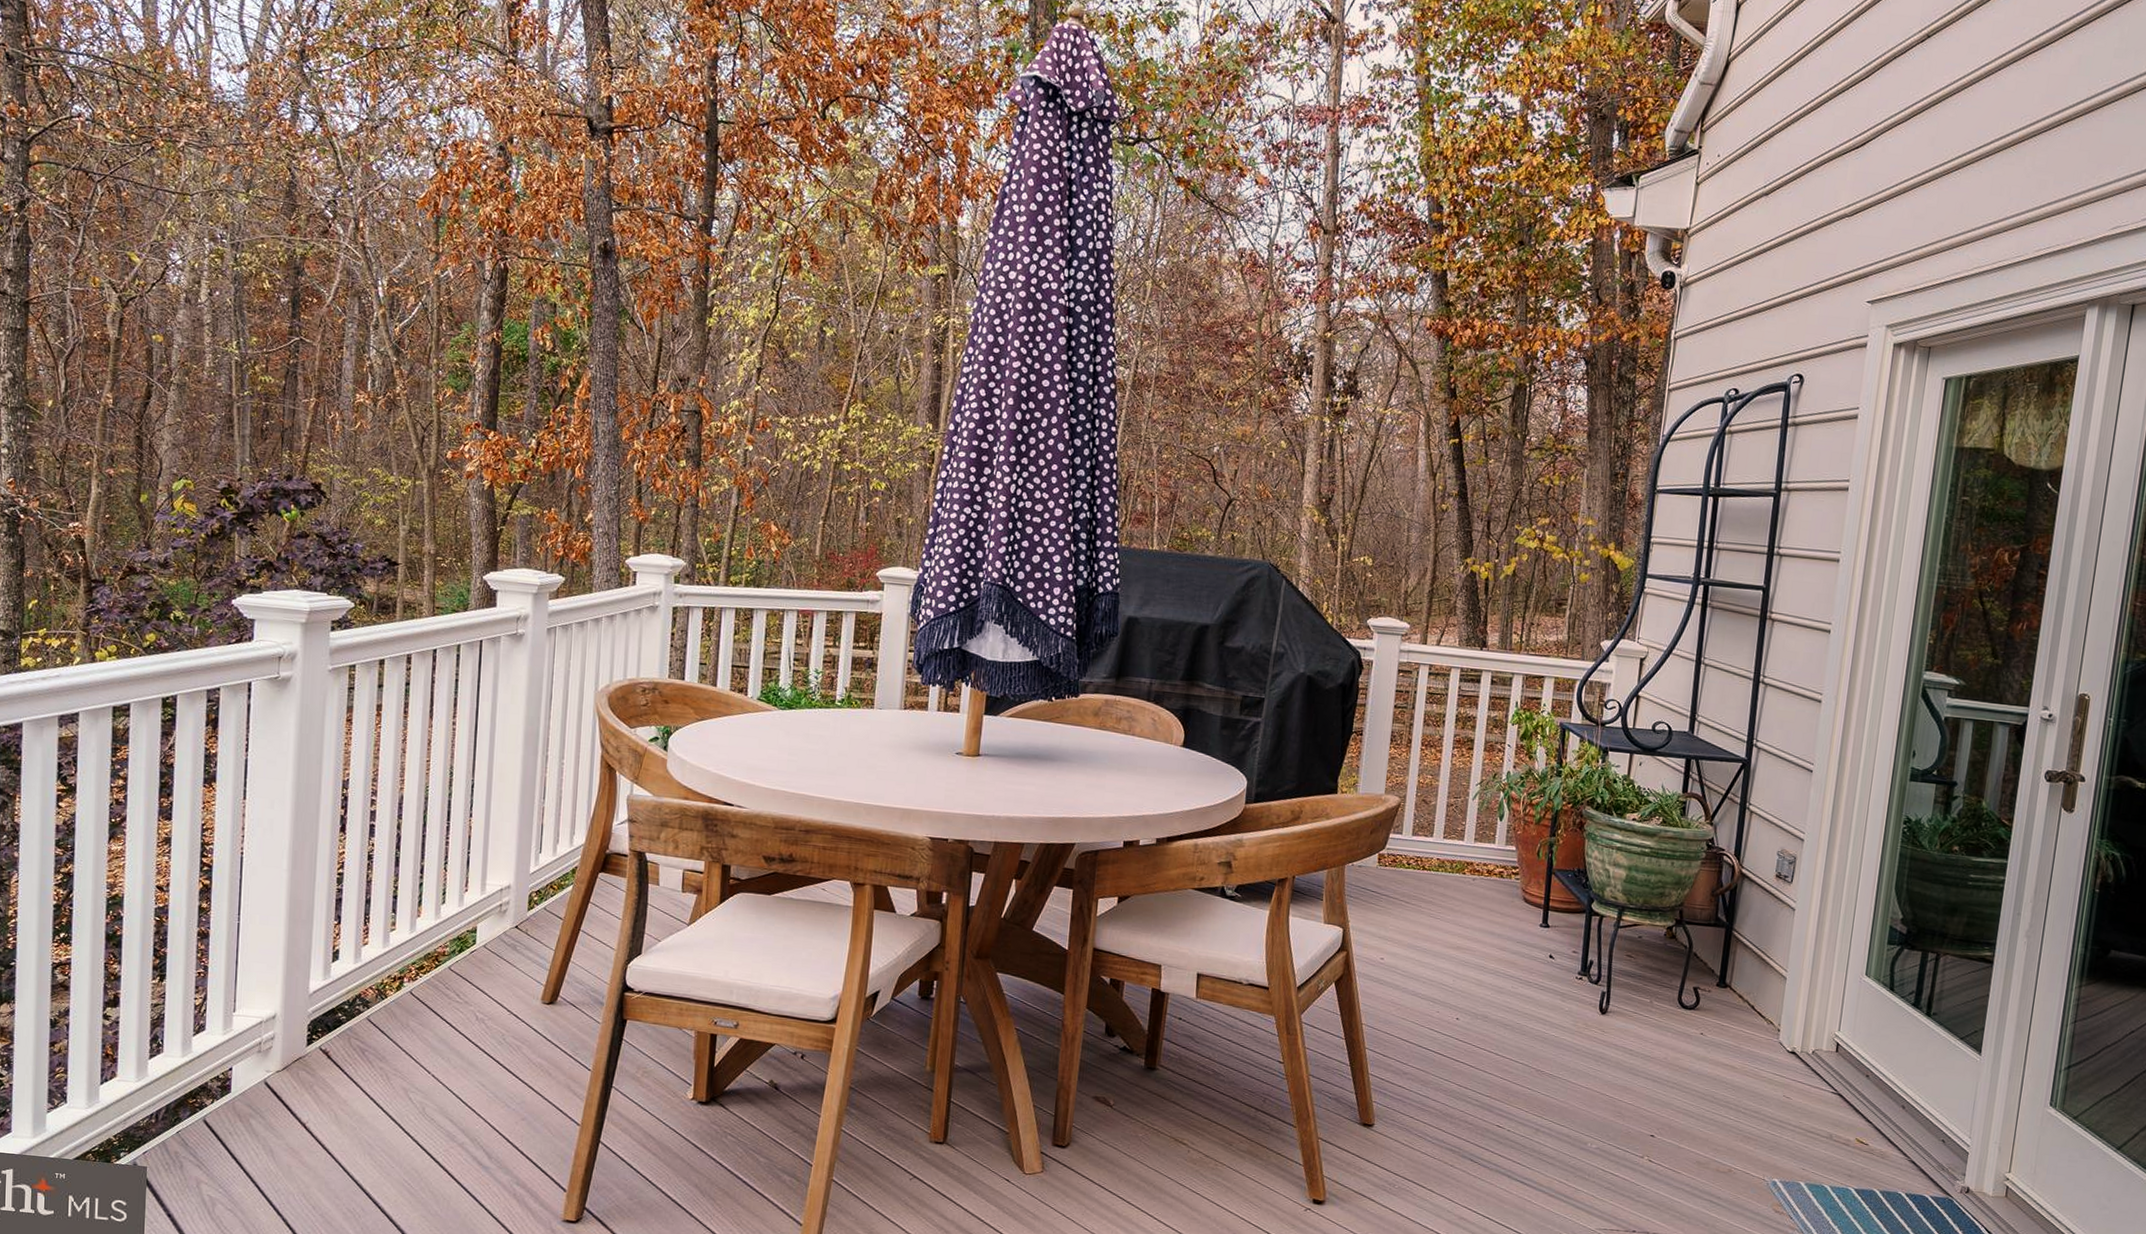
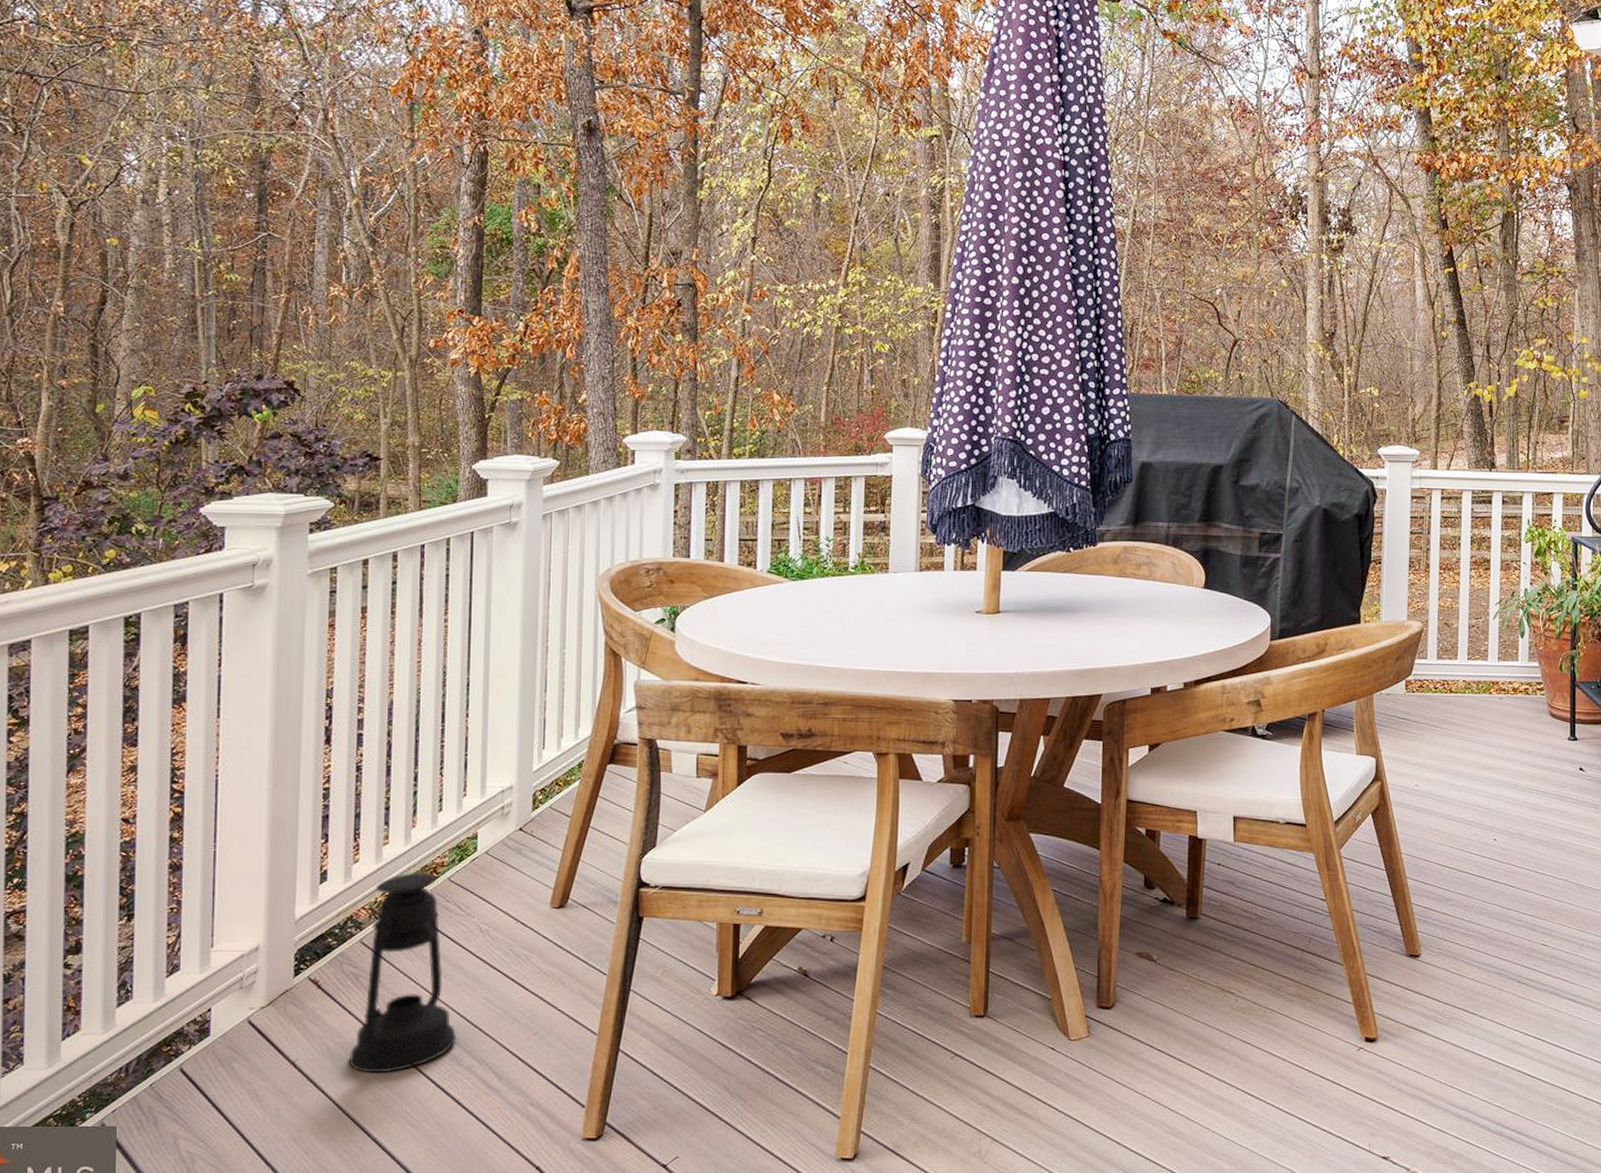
lantern: none [353,958,452,1142] -> present [348,872,457,1073]

